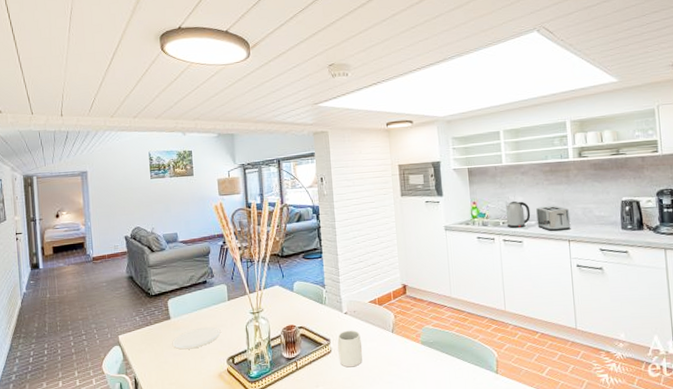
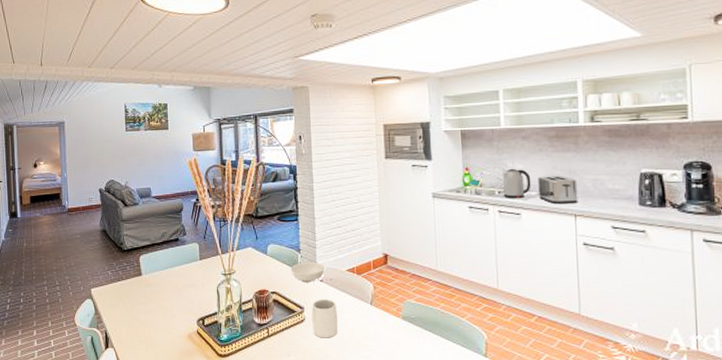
plate: present [172,327,221,350] -> none [143,286,192,307]
bowl: none [316,296,349,316] -> present [290,262,325,283]

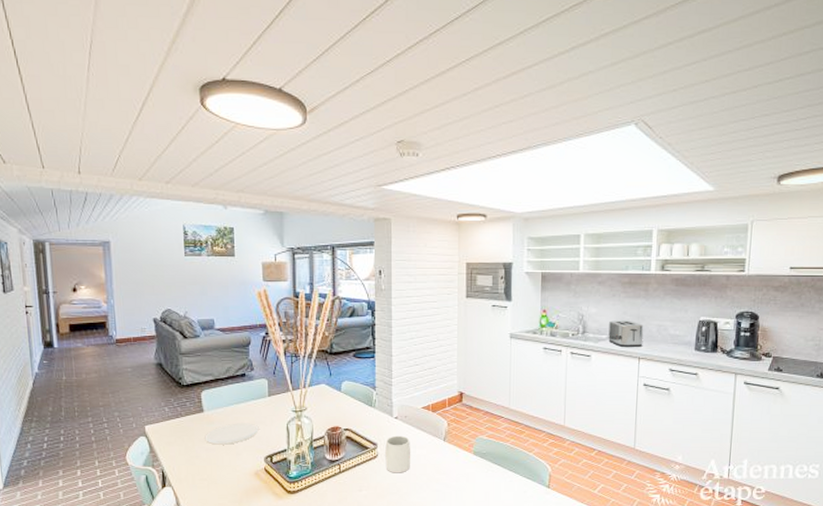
plate: none [143,286,192,307] -> present [205,423,259,445]
bowl: present [290,262,325,283] -> none [365,399,400,420]
kettle: present [503,168,531,198] -> none [577,312,603,341]

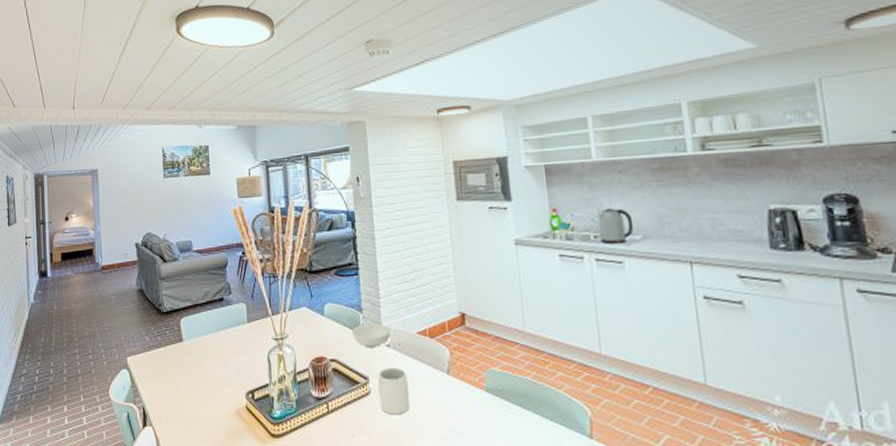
plate: present [205,423,259,445] -> none [184,353,239,378]
bowl: none [365,399,400,420] -> present [351,323,392,348]
kettle: none [577,312,603,341] -> present [598,207,634,244]
toaster: present [608,320,644,348] -> none [641,215,693,250]

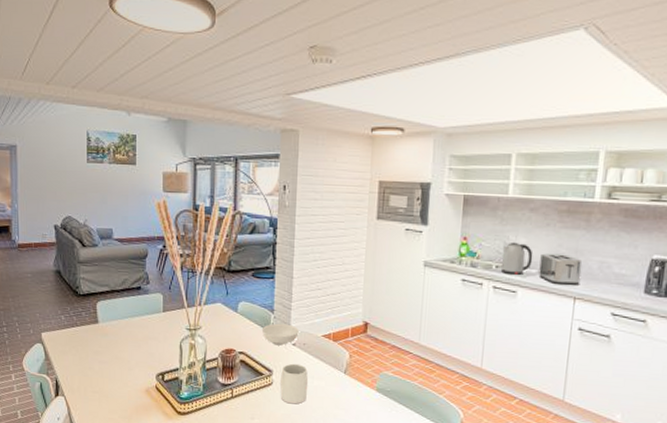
toaster: none [641,215,693,250] -> present [538,253,583,286]

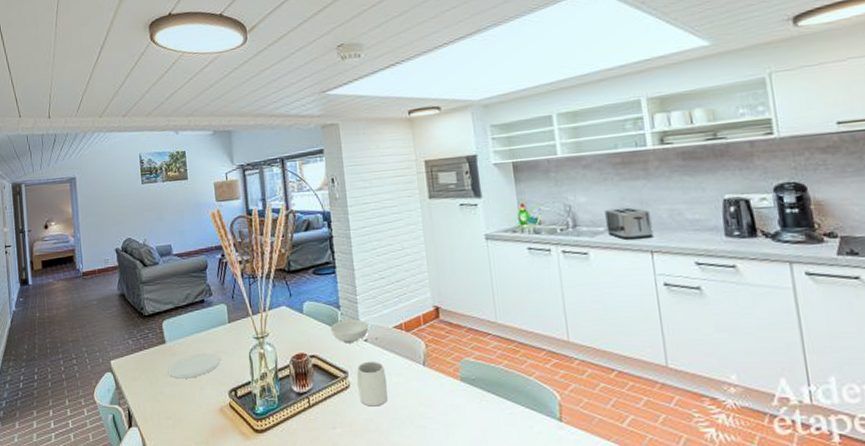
plate: none [98,337,152,359] -> present [168,353,221,379]
kettle: present [501,242,533,275] -> none [564,201,598,236]

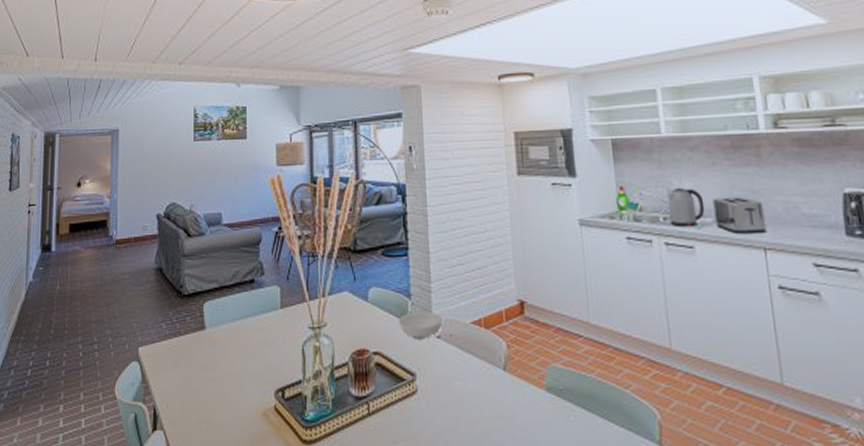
plate: present [168,353,221,379] -> none [205,344,269,373]
mug: present [356,361,388,407] -> none [426,362,462,418]
kettle: none [564,201,598,236] -> present [668,187,705,226]

